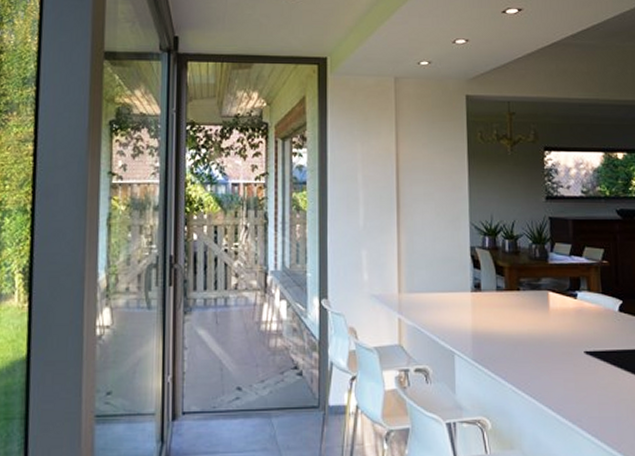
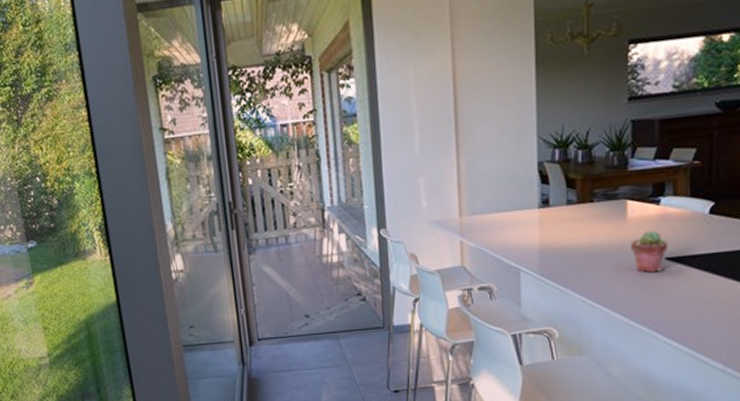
potted succulent: none [554,322,587,365] -> present [631,230,669,272]

